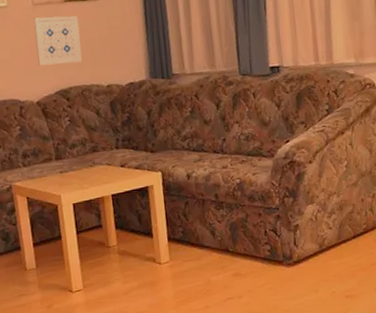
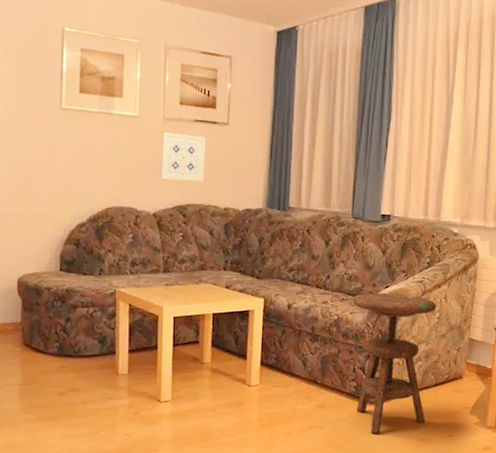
side table: none [252,146,349,297] -> present [352,292,437,434]

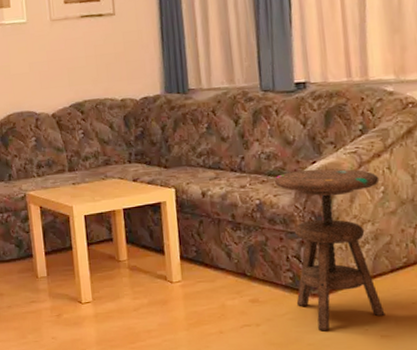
wall art: present [159,132,206,182] -> none [50,30,97,80]

